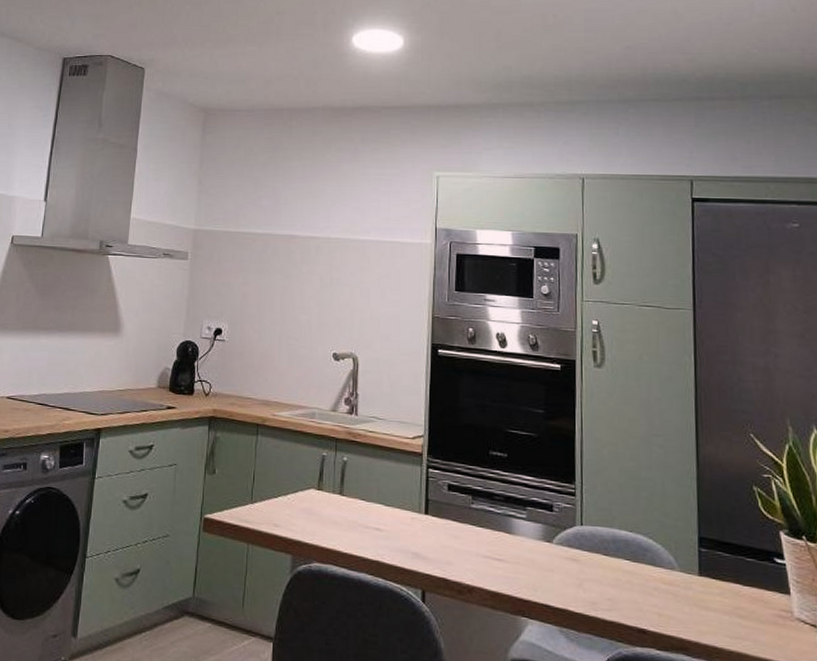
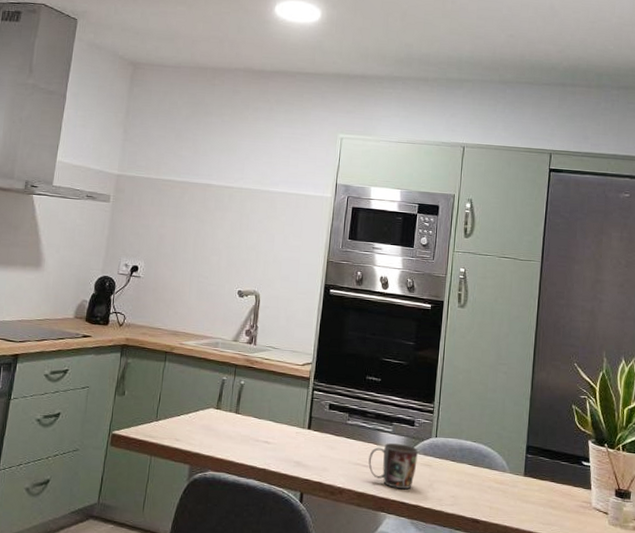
mug: none [501,532,561,589] -> present [368,443,418,489]

